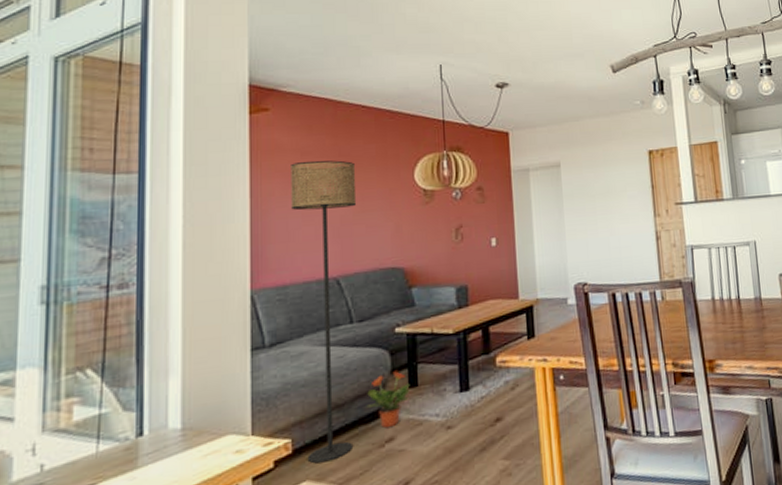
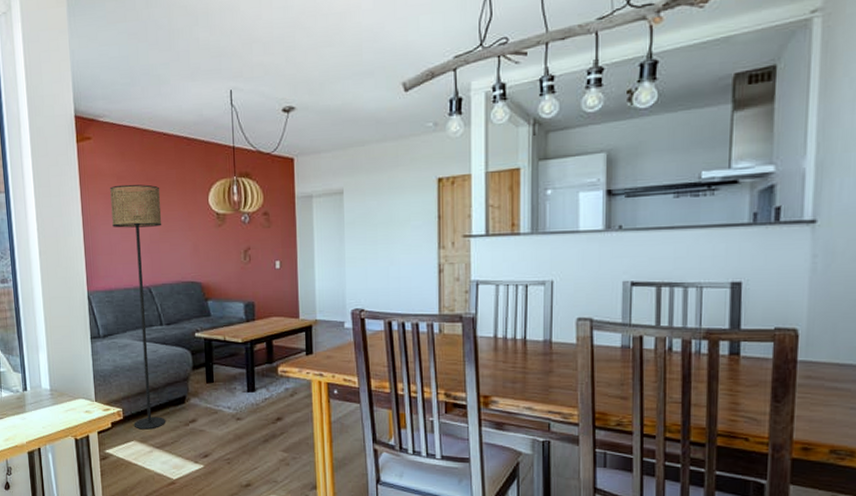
potted plant: present [366,371,412,429] -> none [174,368,209,412]

